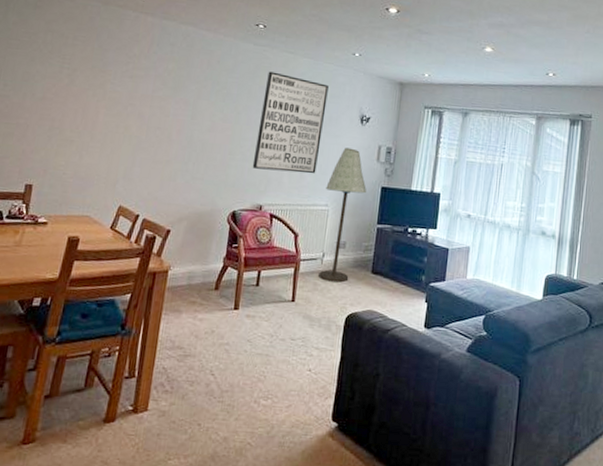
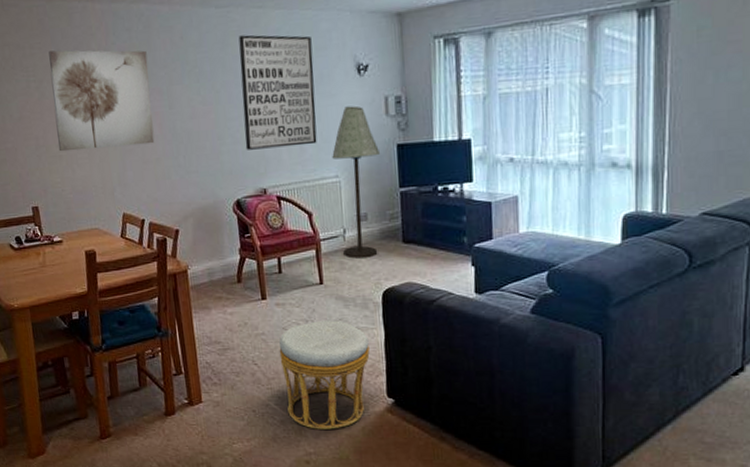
wall art: none [72,46,184,147] -> present [48,50,155,152]
ottoman: none [233,337,325,451] -> present [279,320,370,429]

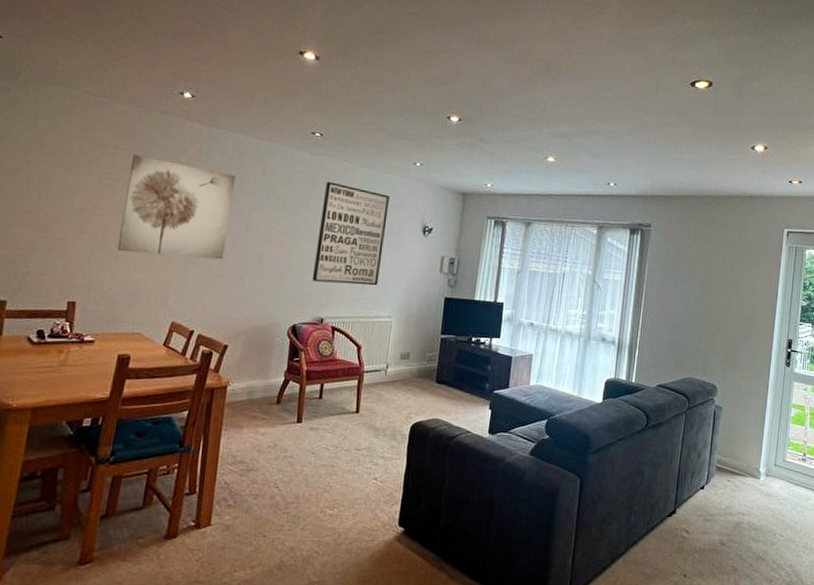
ottoman: present [279,320,370,429] -> none [300,448,391,558]
floor lamp: present [332,105,381,259] -> none [382,259,431,393]

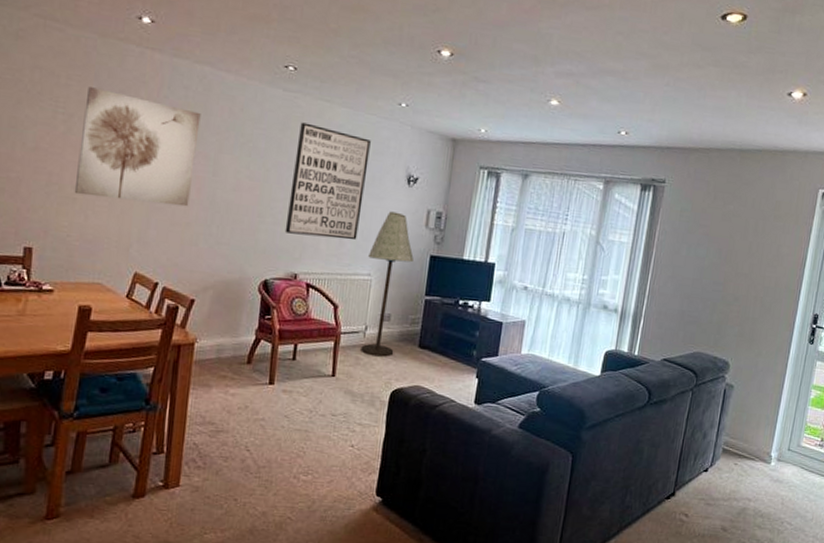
floor lamp: none [382,259,431,393] -> present [361,211,415,357]

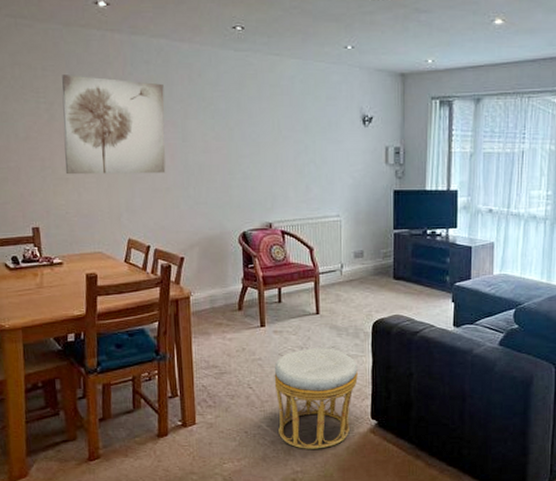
ottoman: none [272,412,369,525] -> present [274,348,358,449]
wall art: present [284,122,371,240] -> none [254,79,323,186]
floor lamp: present [361,211,415,357] -> none [335,153,379,292]

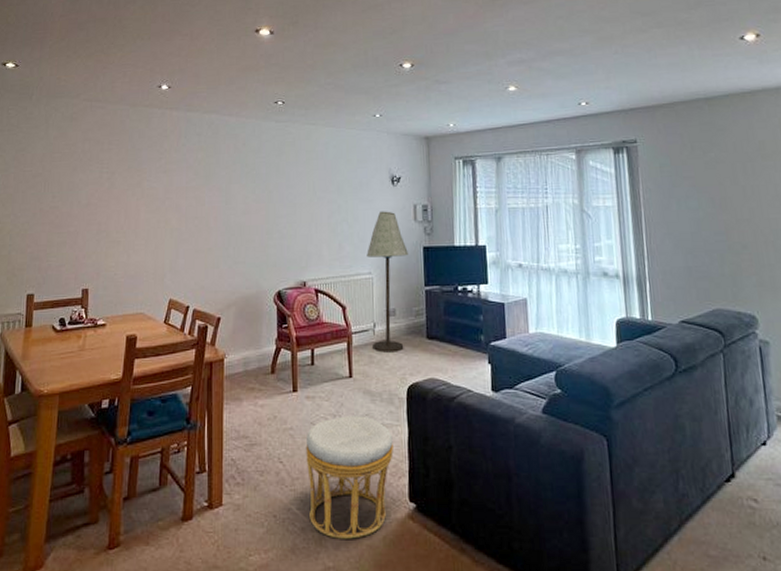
wall art: present [62,75,166,175] -> none [118,147,212,238]
floor lamp: none [335,153,379,292] -> present [367,211,409,353]

